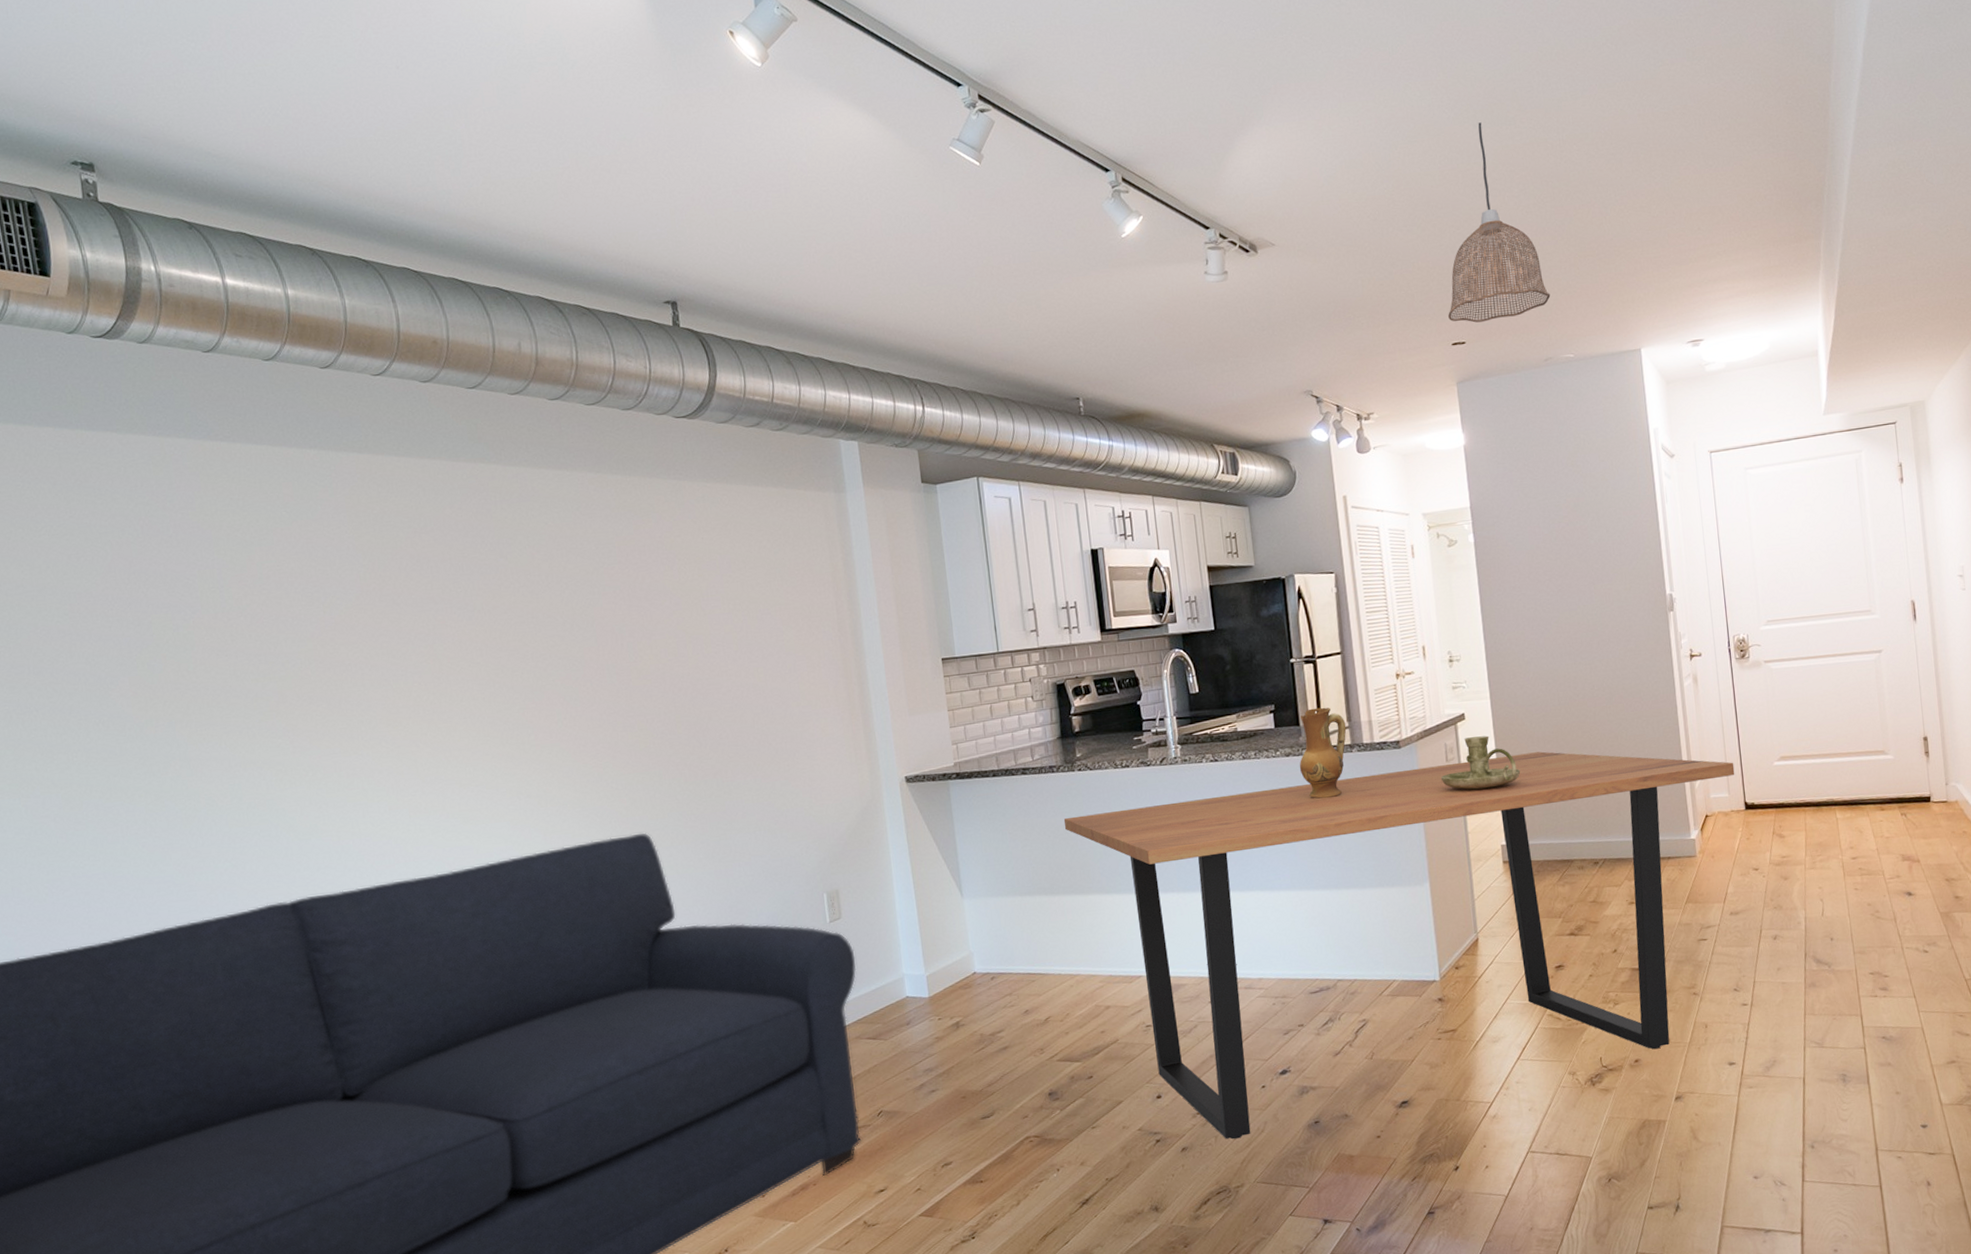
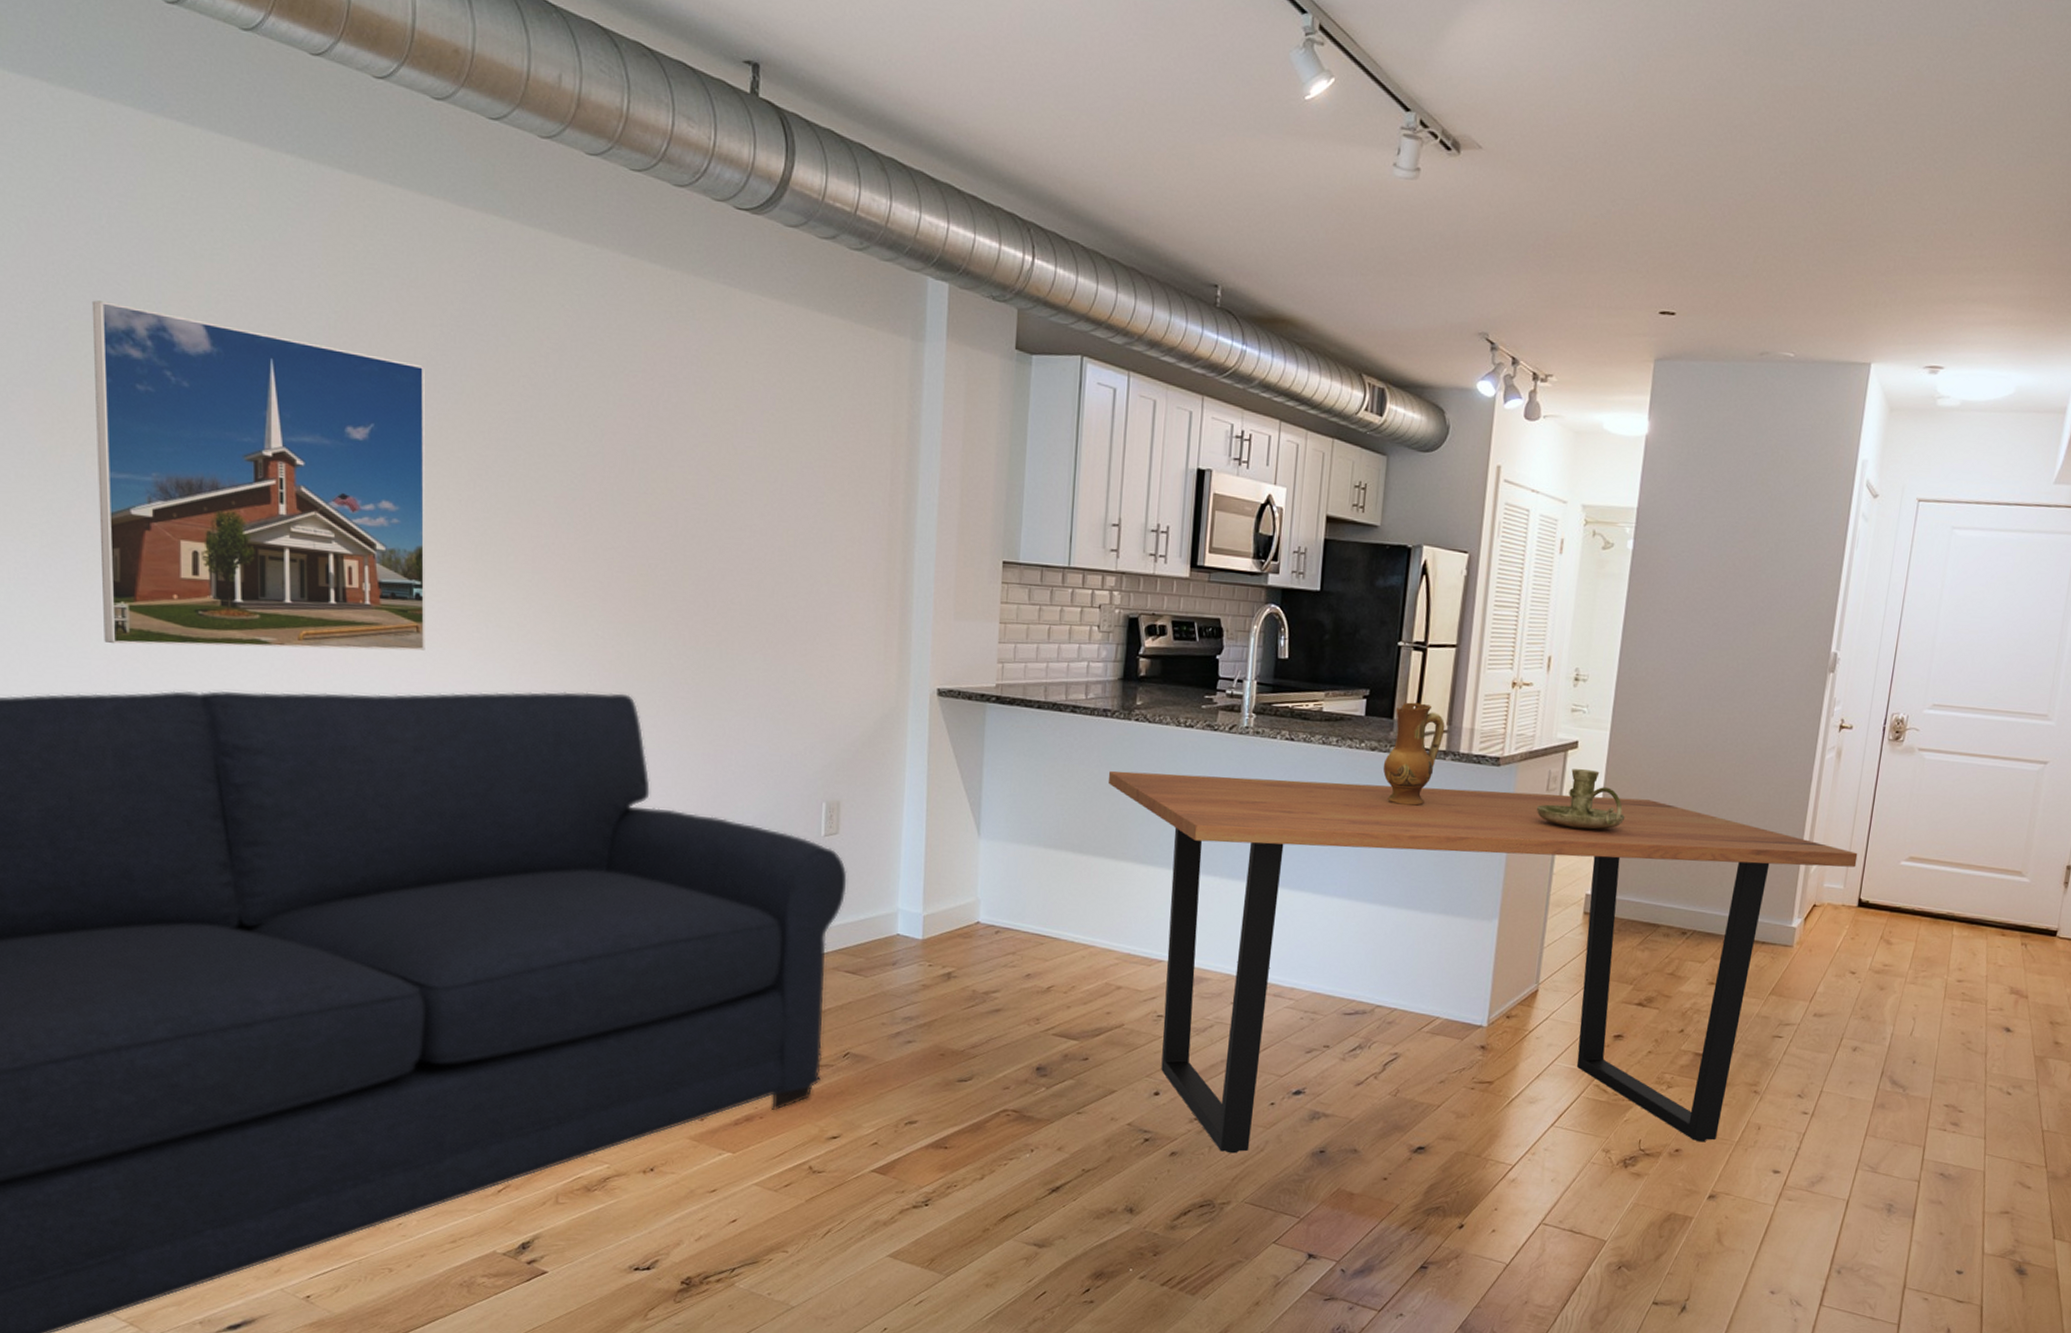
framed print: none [168,594,471,875] -> present [91,300,426,651]
pendant lamp: present [1448,122,1551,323] -> none [1662,49,1785,295]

